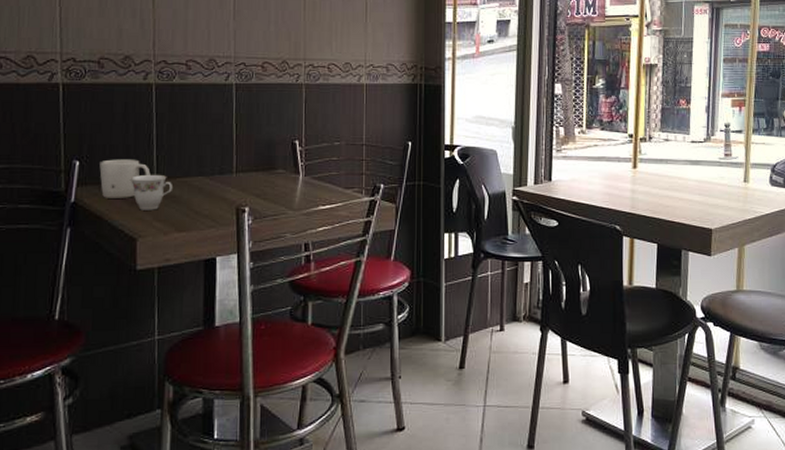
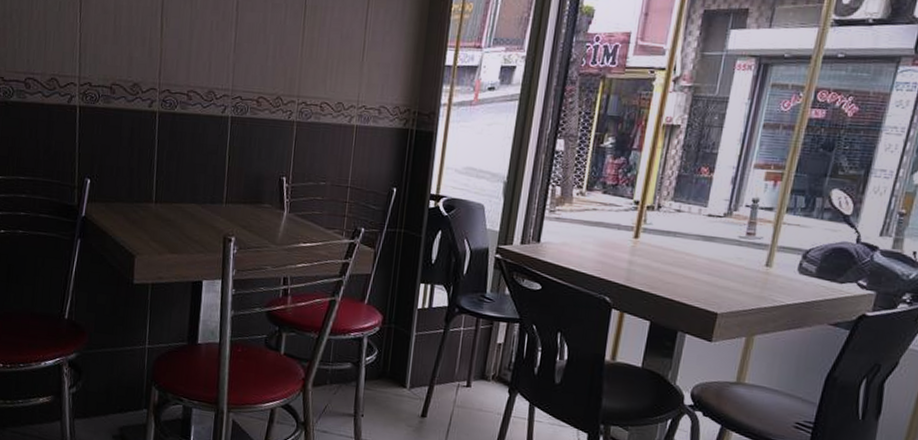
mug: present [99,159,151,198] -> none [107,180,150,218]
teacup: present [129,174,174,210] -> none [132,197,169,231]

